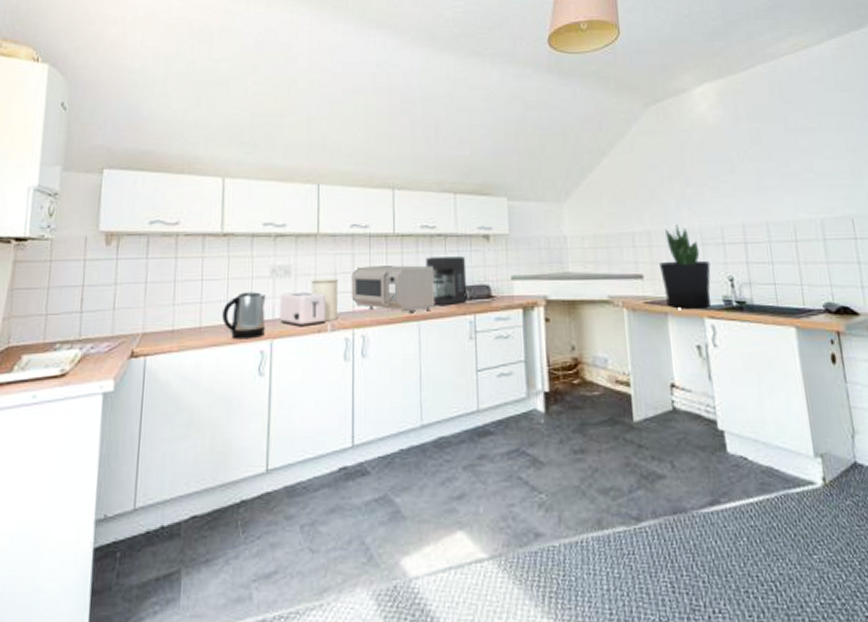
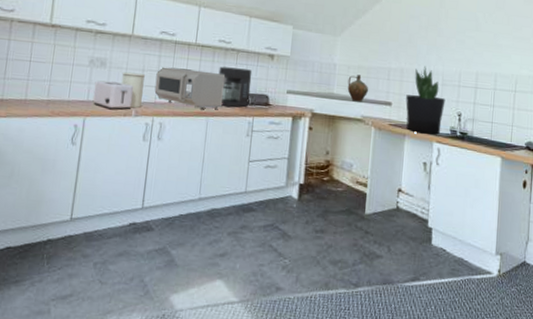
kettle: present [222,292,266,340] -> none [44,75,83,115]
ceramic jug: none [584,246,612,280] -> present [347,75,369,102]

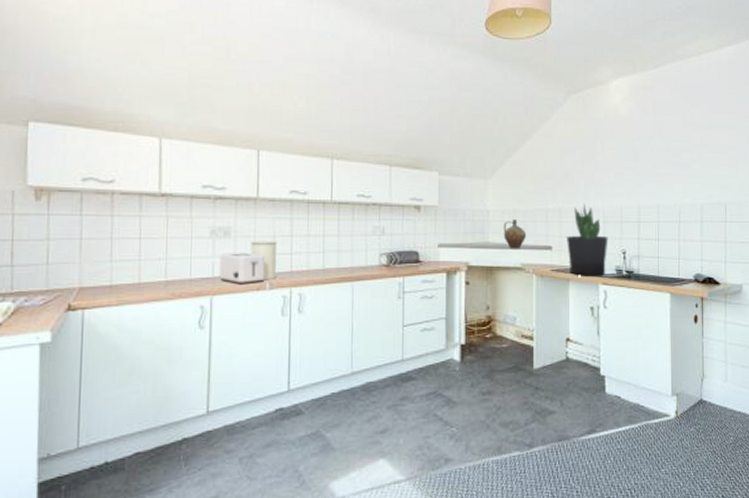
microwave: present [154,67,226,111] -> none [289,230,369,276]
coffee maker: present [218,66,252,108] -> none [360,224,398,269]

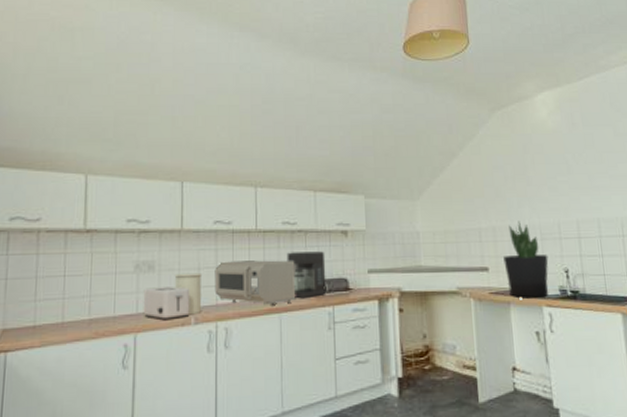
microwave: none [289,230,369,276] -> present [214,260,296,308]
coffee maker: none [360,224,398,269] -> present [286,251,327,299]
ceramic jug: present [503,219,527,249] -> none [435,241,461,272]

